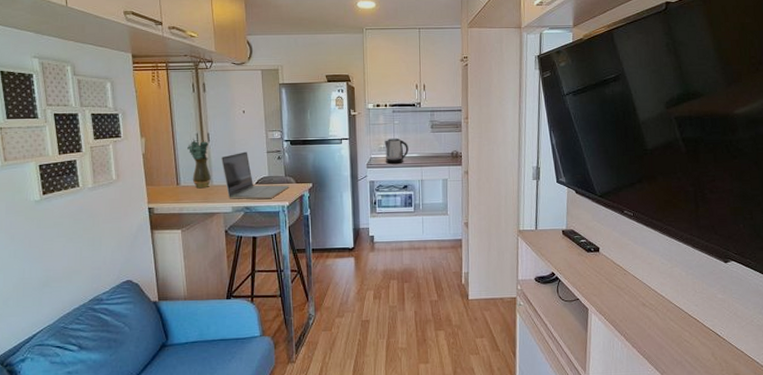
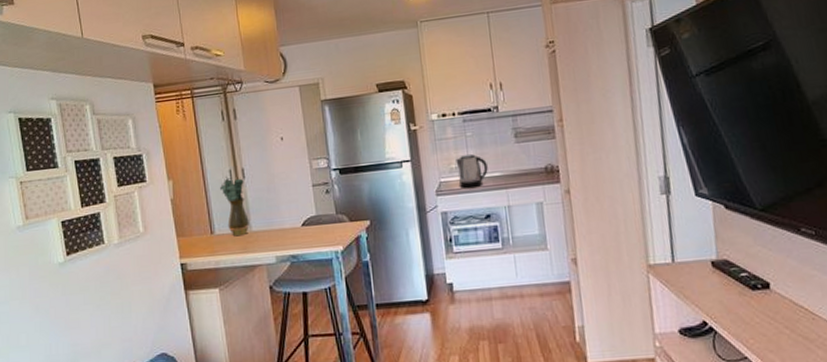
laptop: present [220,151,289,200] -> none [258,187,342,247]

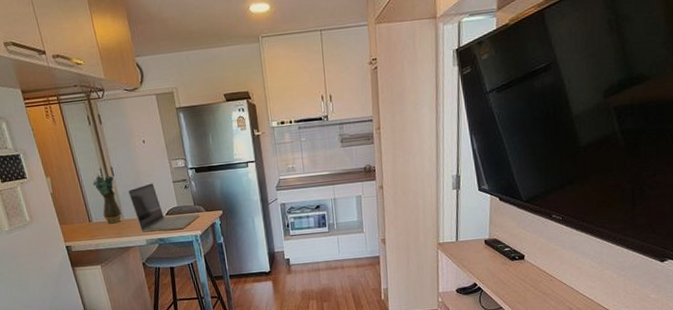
laptop: none [258,187,342,247] -> present [127,183,200,233]
kettle: present [456,153,488,190] -> none [292,155,319,185]

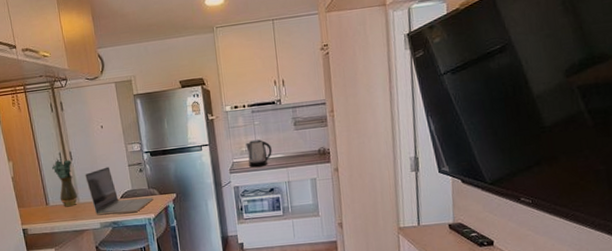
kettle: none [292,155,319,185] -> present [246,139,272,168]

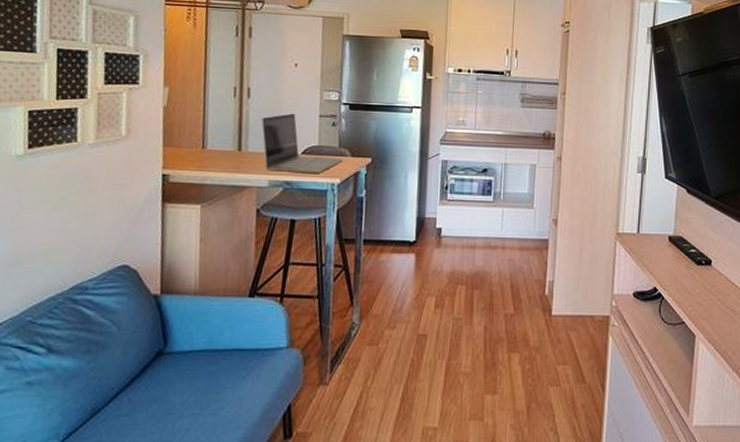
vase: present [52,158,78,207] -> none [221,93,248,155]
kettle: present [246,139,272,168] -> none [464,110,492,143]

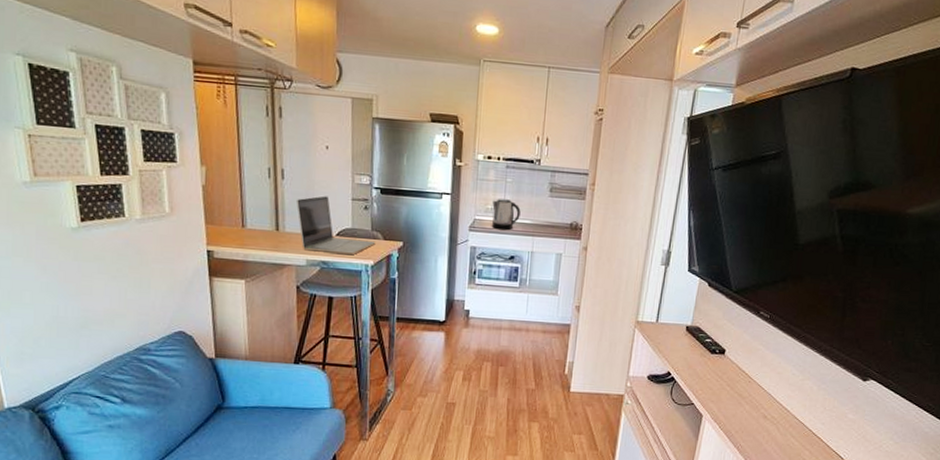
kettle: none [464,110,492,143] -> present [492,198,521,231]

